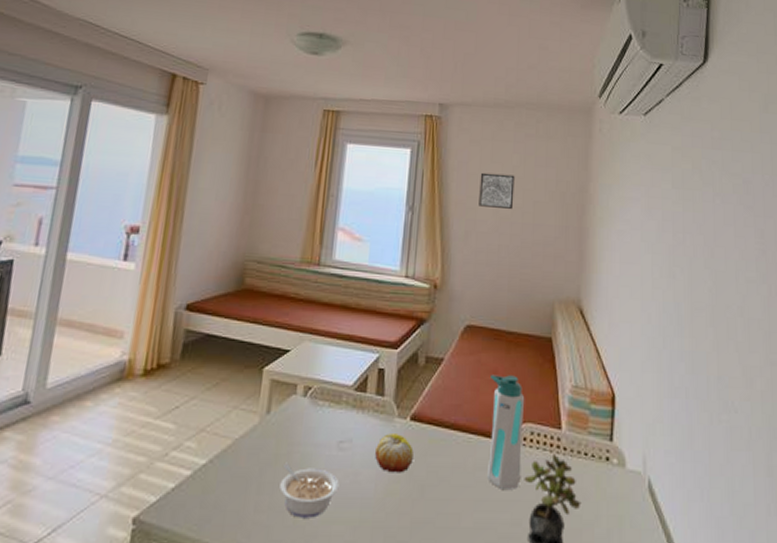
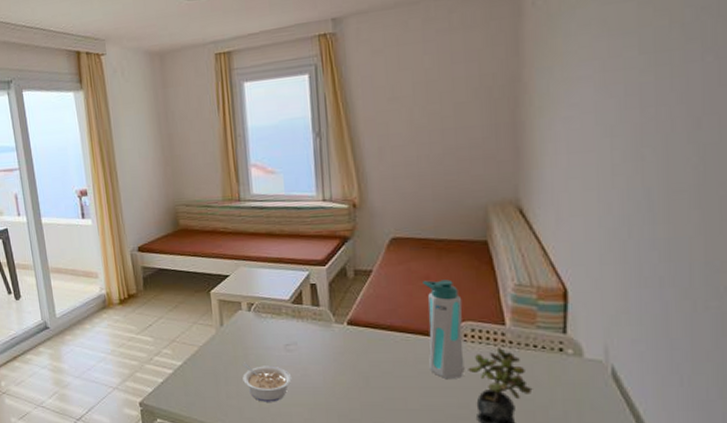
fruit: present [375,434,414,473] -> none [319,336,355,368]
wall art: present [479,172,515,209] -> none [388,79,430,120]

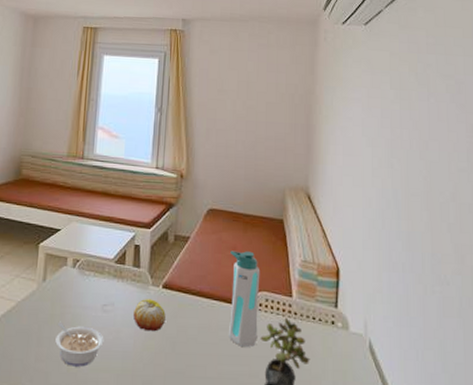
fruit: none [319,336,355,368] -> present [133,299,166,332]

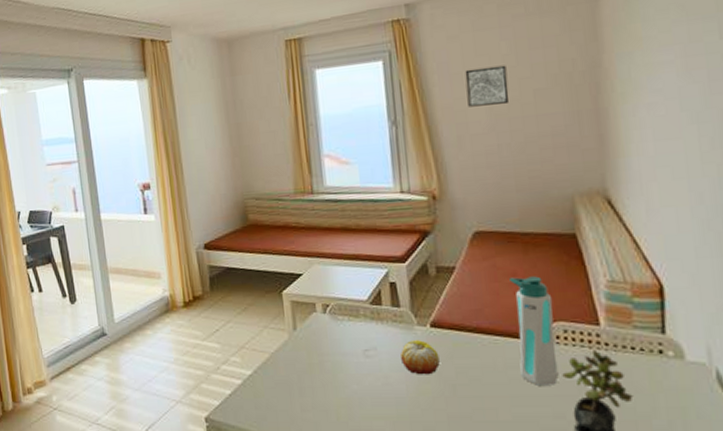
legume: present [55,321,104,367] -> none [317,370,372,415]
wall art: none [218,78,249,109] -> present [465,65,510,107]

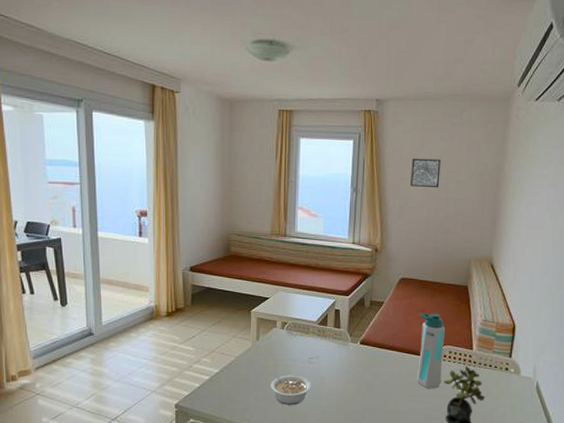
legume: none [317,370,372,415] -> present [270,371,311,405]
fruit: present [401,340,440,375] -> none [336,353,363,378]

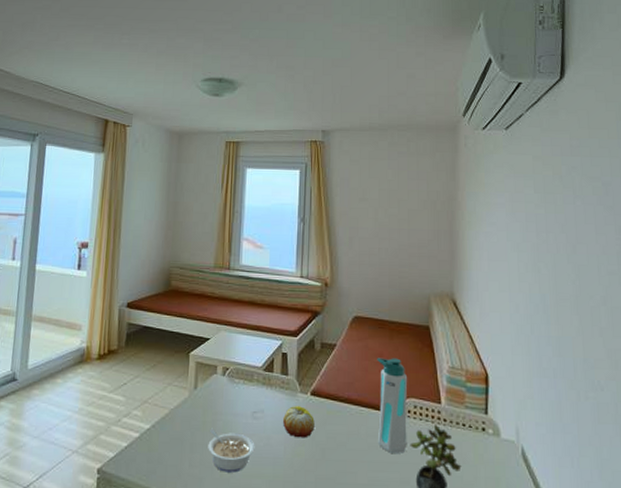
fruit: none [336,353,363,378] -> present [283,406,315,438]
wall art: present [410,158,441,187] -> none [360,187,390,217]

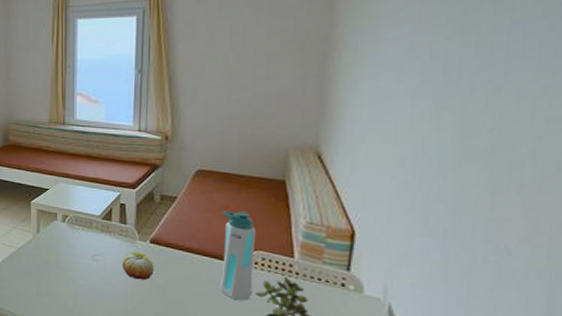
legume: present [208,428,255,473] -> none [52,266,96,304]

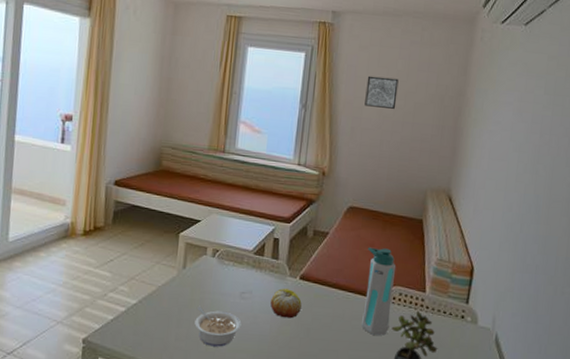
legume: none [52,266,96,304] -> present [194,305,242,347]
wall art: none [207,29,246,64] -> present [364,75,399,109]

